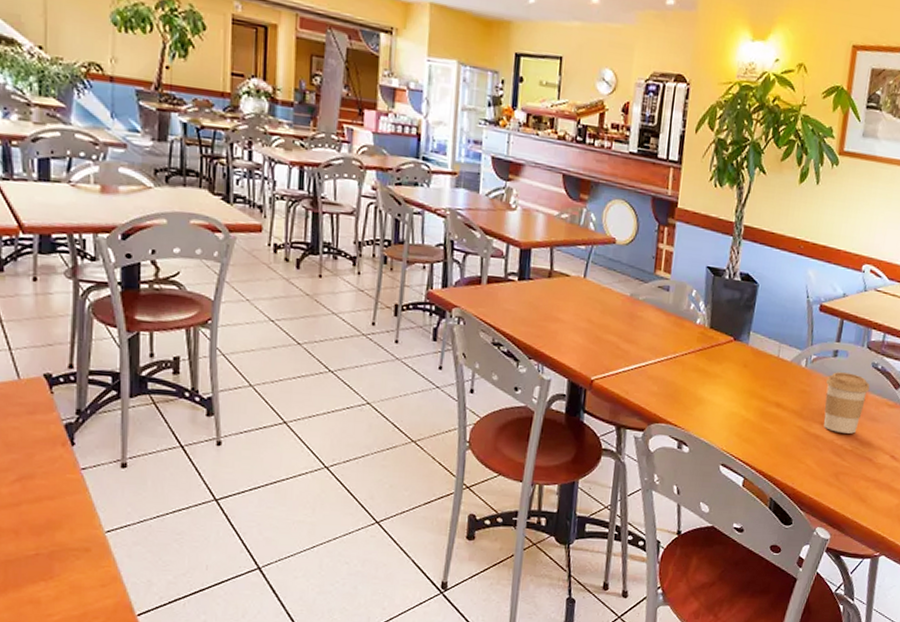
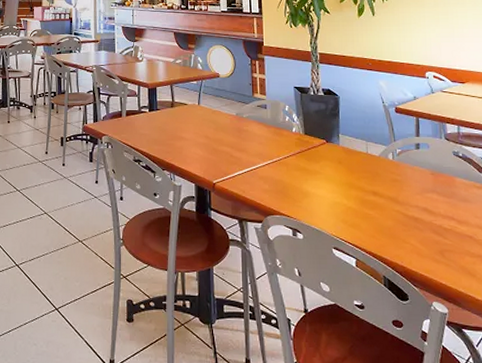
coffee cup: present [824,372,870,434] -> none [414,162,456,214]

